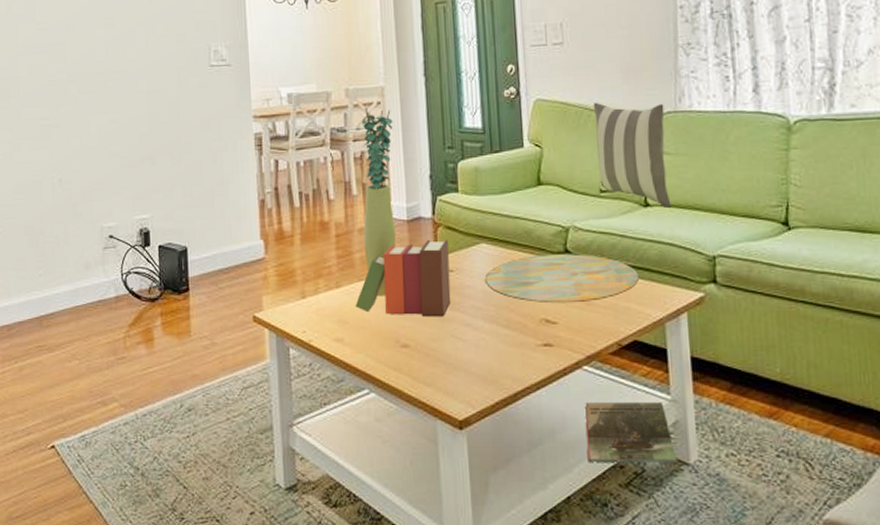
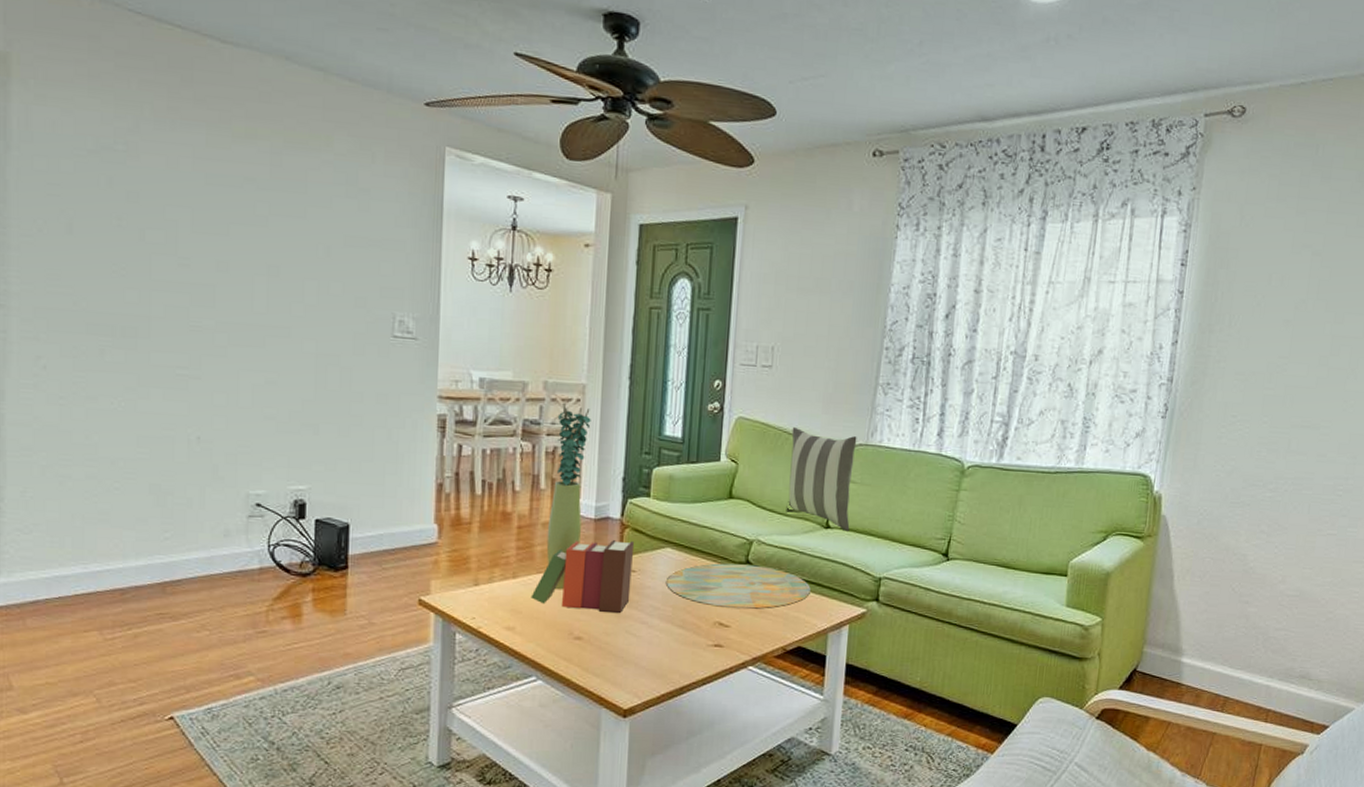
magazine: present [585,402,678,462] -> none [740,698,821,753]

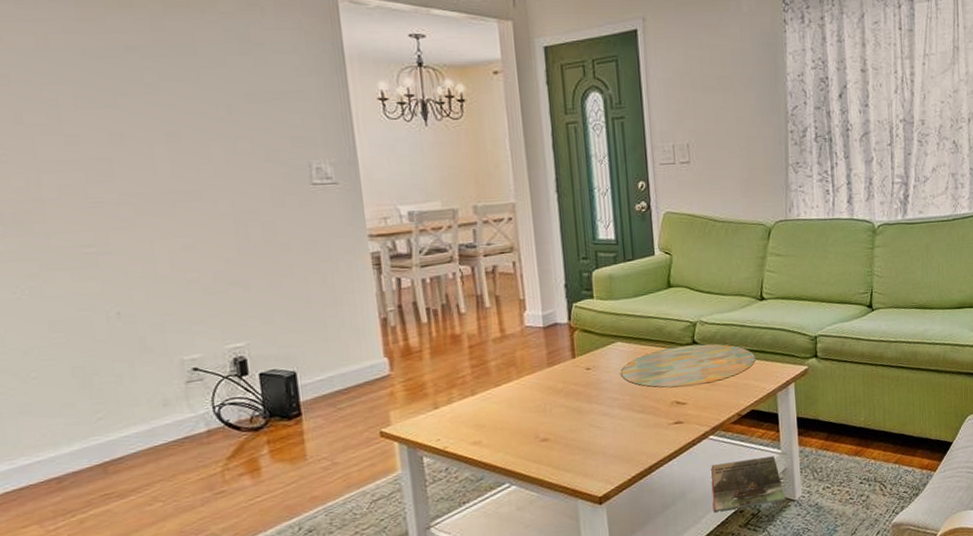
books: present [530,540,635,614] -> none [492,341,589,415]
vase: present [546,404,591,590] -> none [492,224,533,399]
magazine: none [740,698,821,753] -> present [711,456,786,512]
pillow: present [786,426,857,531] -> none [716,213,782,300]

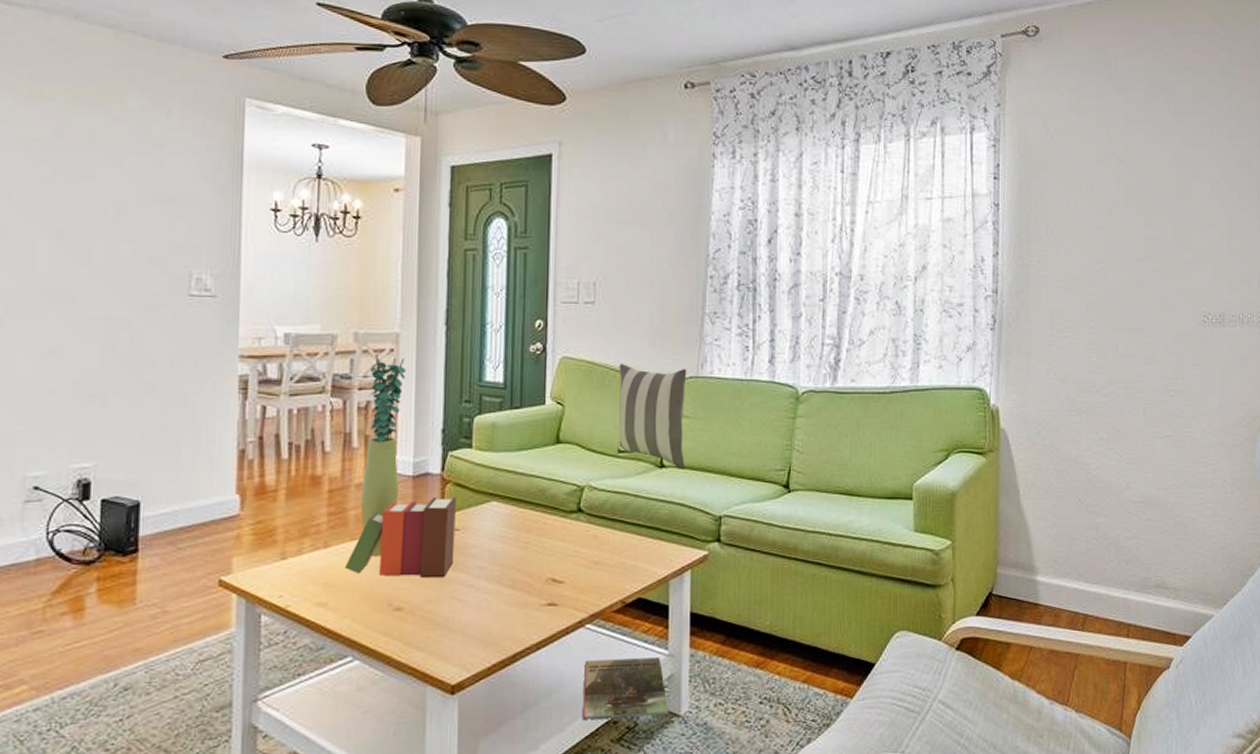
vase: none [492,224,533,399] -> present [361,355,406,557]
books: none [492,341,589,415] -> present [344,497,457,579]
decorative tray: present [621,344,755,388] -> none [493,513,648,563]
pillow: none [716,213,782,300] -> present [617,363,687,469]

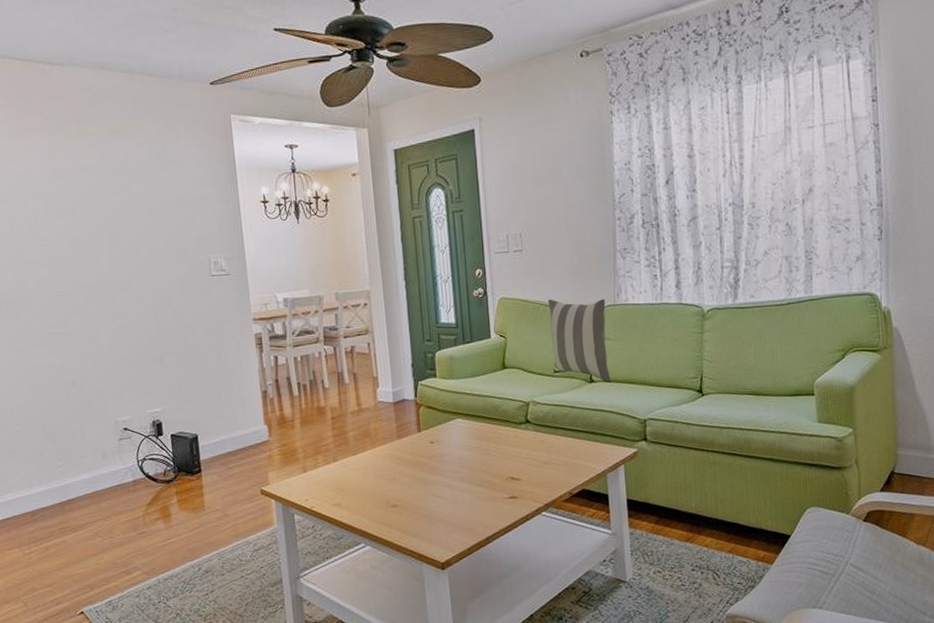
books: present [344,497,457,579] -> none [350,417,433,482]
vase: present [361,355,406,557] -> none [350,309,384,467]
magazine: present [582,657,669,719] -> none [544,536,617,586]

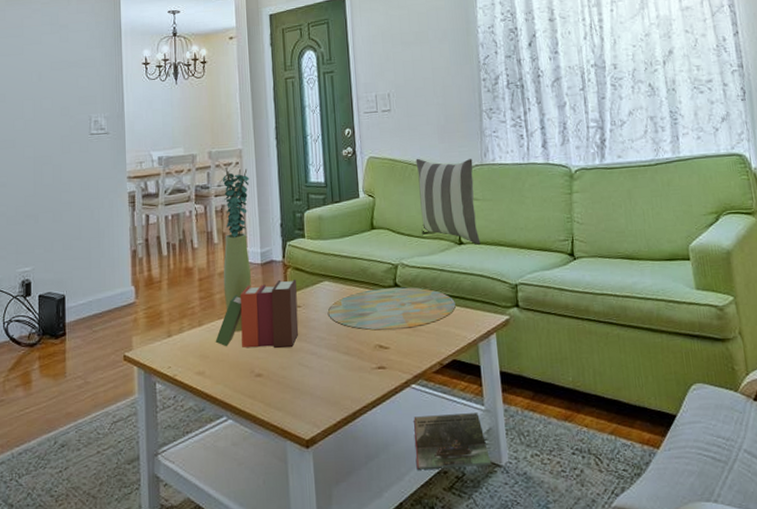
vase: none [350,309,384,467] -> present [222,168,251,332]
books: none [350,417,433,482] -> present [215,279,299,349]
decorative tray: none [461,423,586,464] -> present [328,287,456,331]
magazine: none [544,536,617,586] -> present [413,413,492,470]

